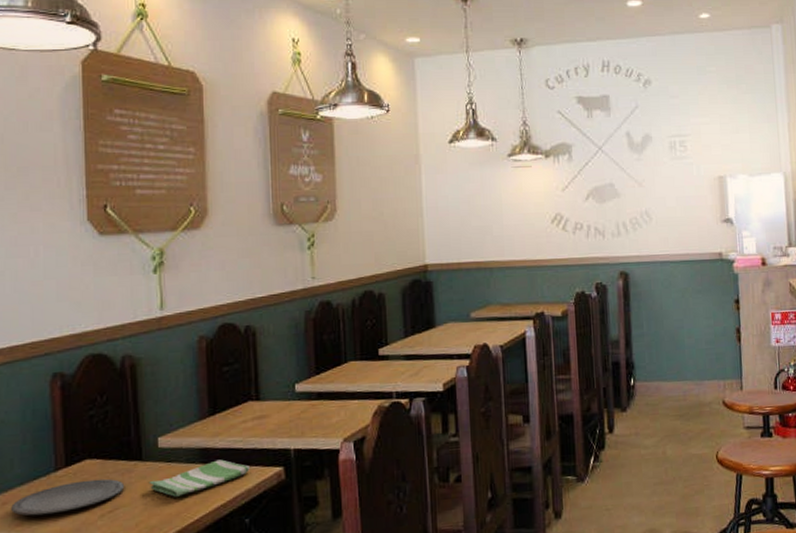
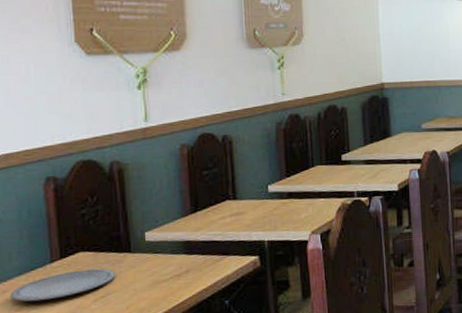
dish towel: present [148,459,250,497] -> none [137,250,228,283]

